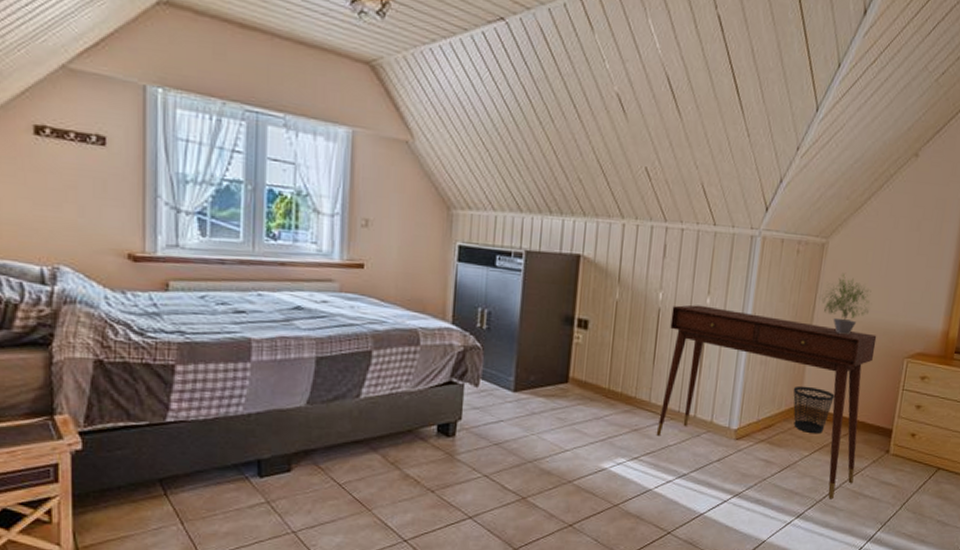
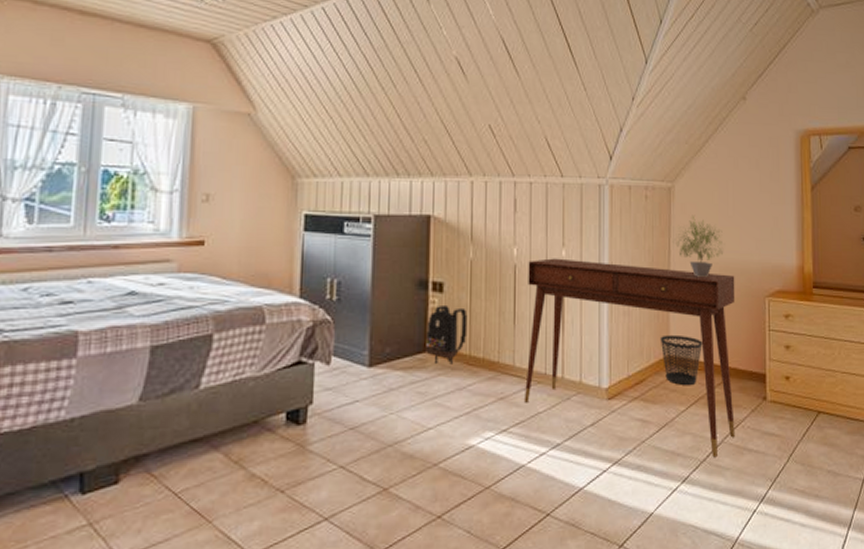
backpack: none [566,340,610,396] -> present [424,304,468,365]

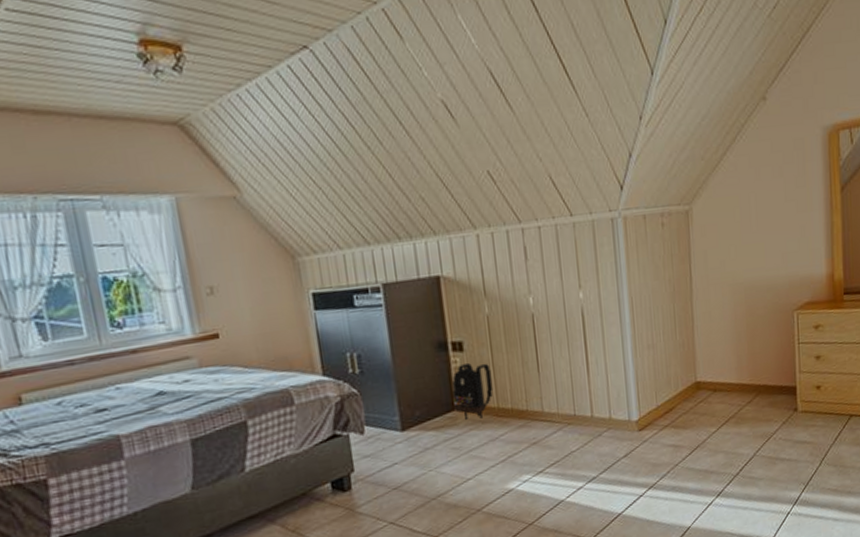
desk: present [524,258,735,458] -> none [545,293,767,471]
wastebasket: present [660,334,702,385] -> none [686,360,731,409]
potted plant: present [676,215,723,277] -> none [697,236,747,300]

